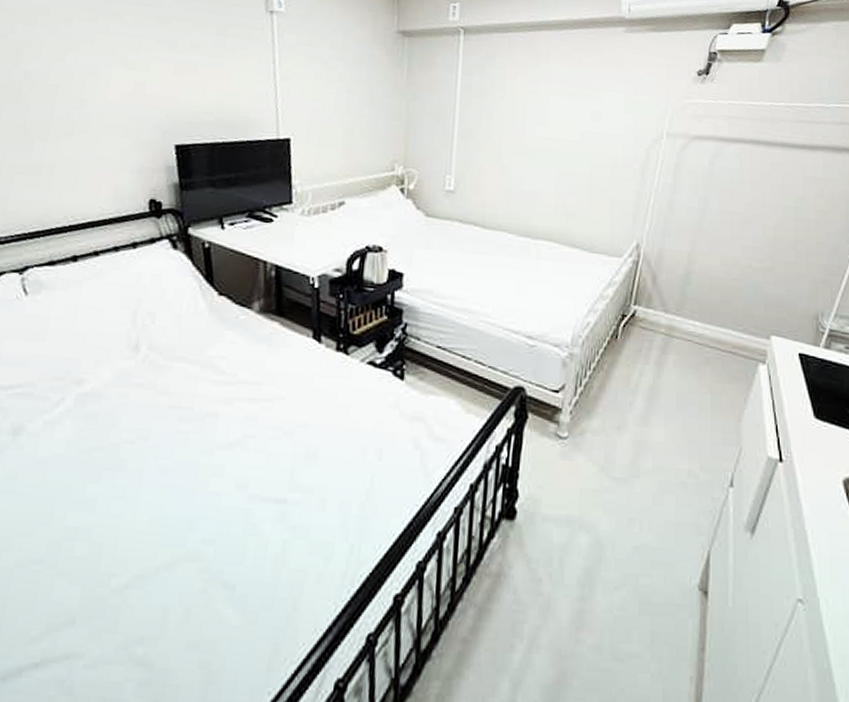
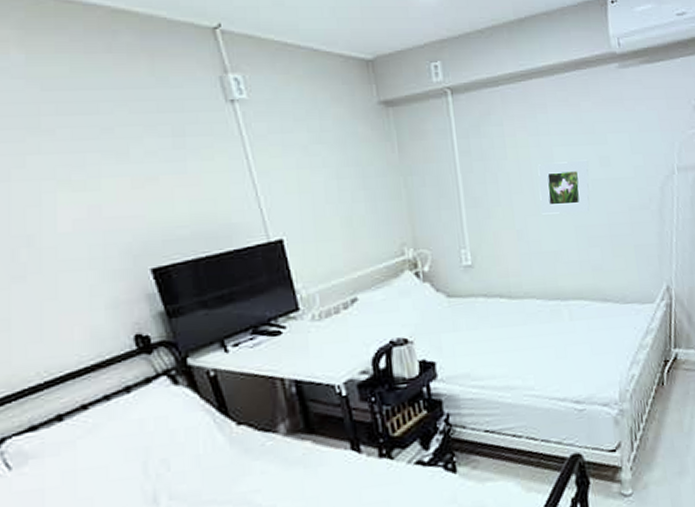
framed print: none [528,109,581,161] -> present [538,159,590,215]

